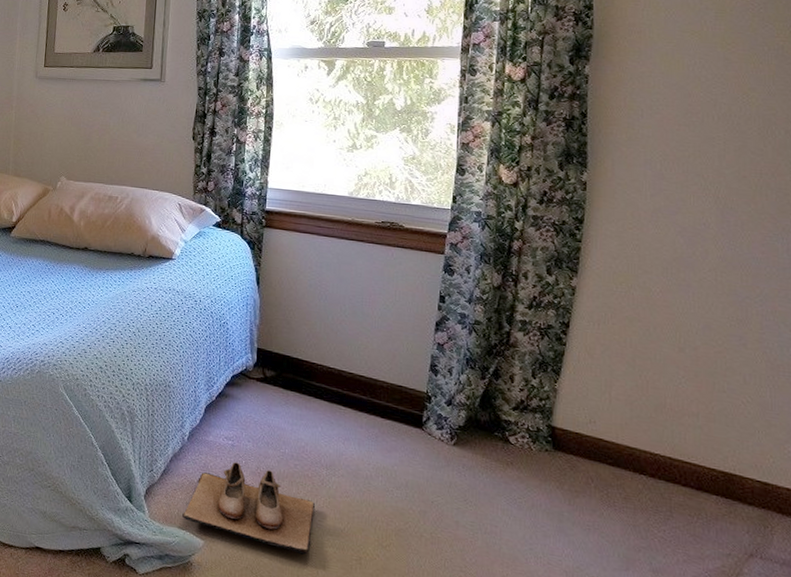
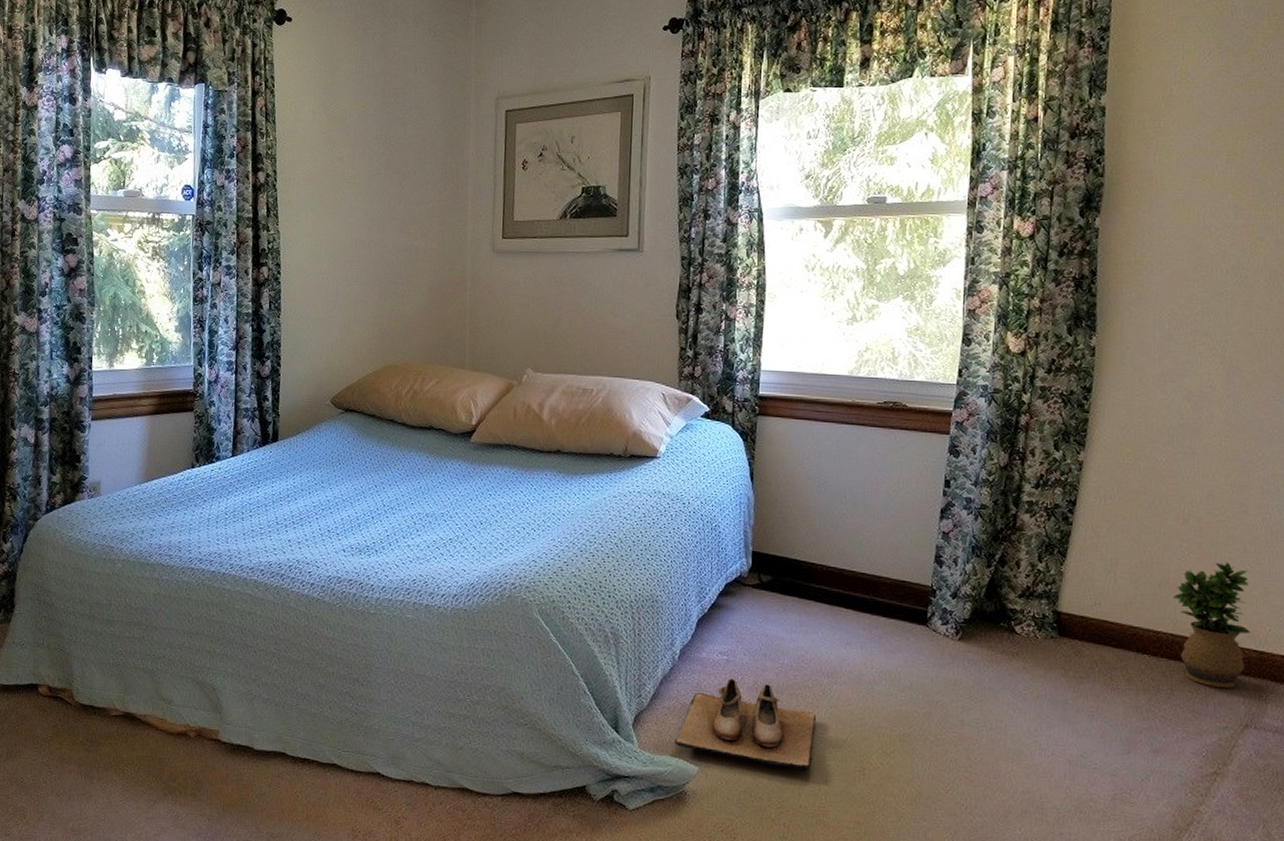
potted plant: none [671,391,753,516] -> present [1173,562,1251,688]

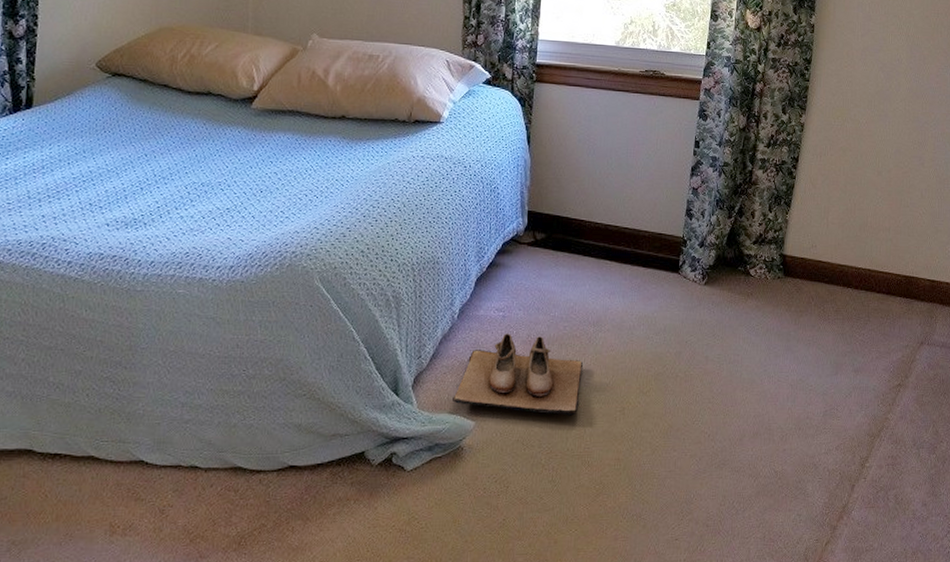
potted plant: present [1173,562,1251,688] -> none [870,207,925,312]

